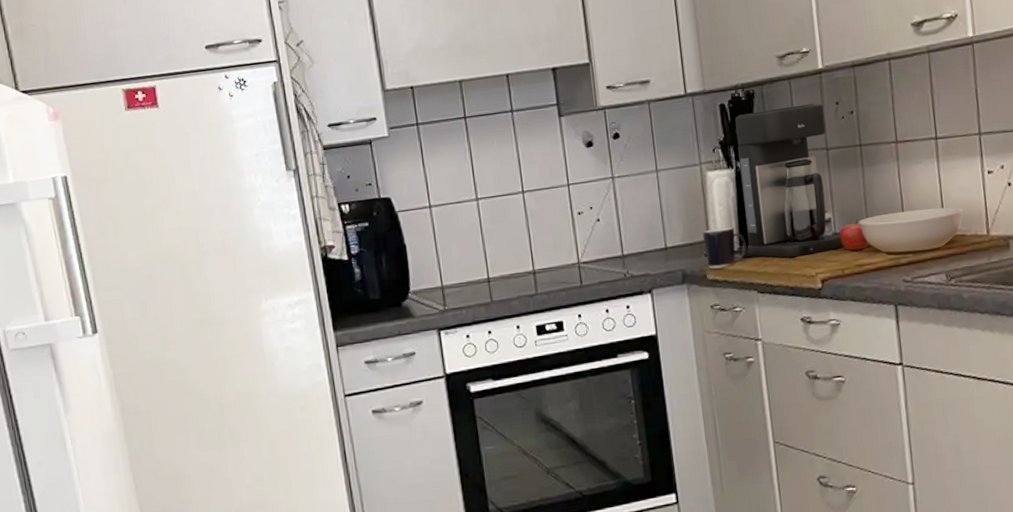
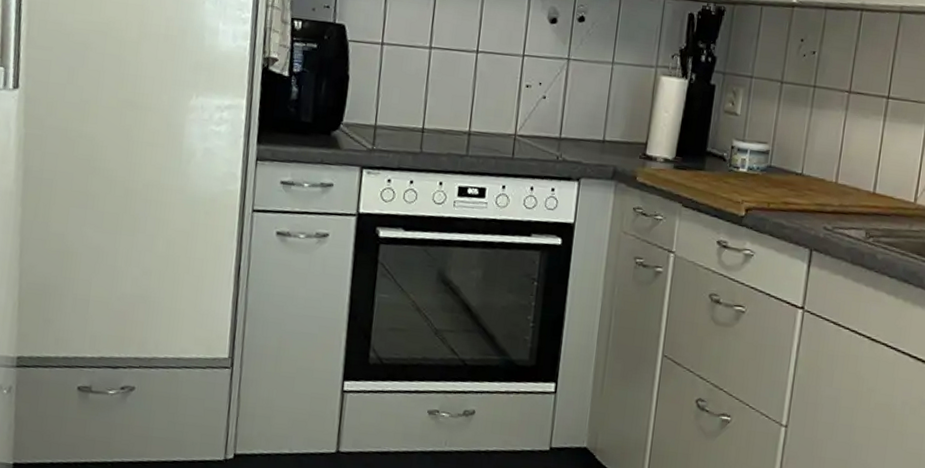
mug: present [702,226,746,269] -> none [640,132,682,175]
coffee maker: present [735,103,845,259] -> none [682,28,788,183]
fruit: present [839,220,869,253] -> none [773,158,800,190]
bowl: present [858,207,964,256] -> none [794,158,897,207]

